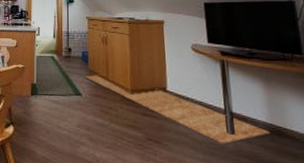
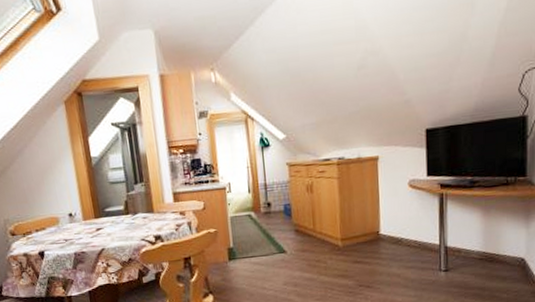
rug: present [84,74,270,145] -> none [288,227,482,279]

